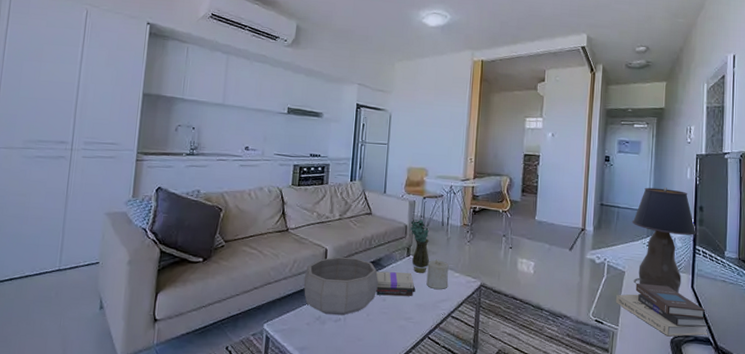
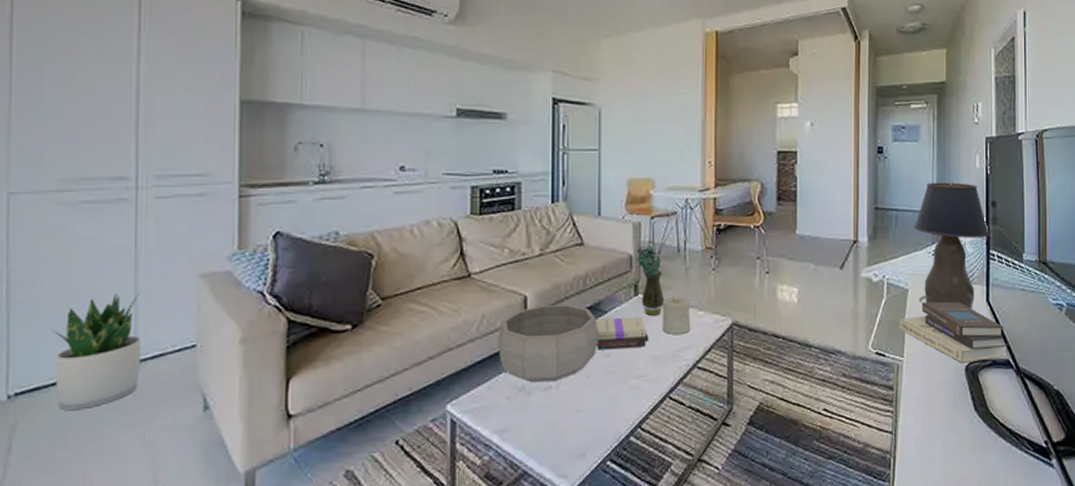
planter: none [8,221,66,300] -> present [51,293,141,411]

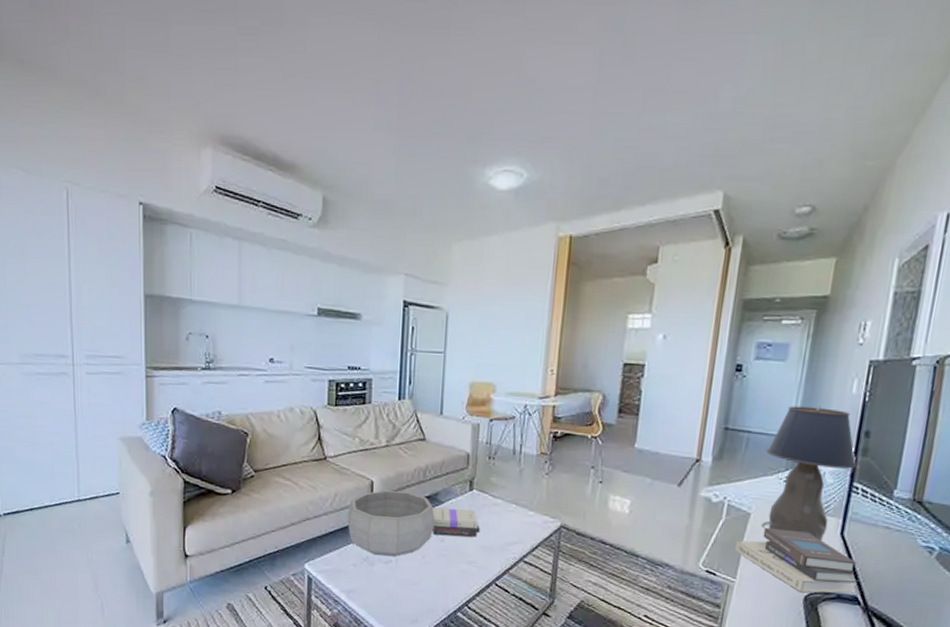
planter: present [51,293,141,411] -> none [23,446,82,532]
vase: present [636,244,665,316] -> none [473,444,498,511]
candle: present [662,296,691,334] -> none [493,495,521,530]

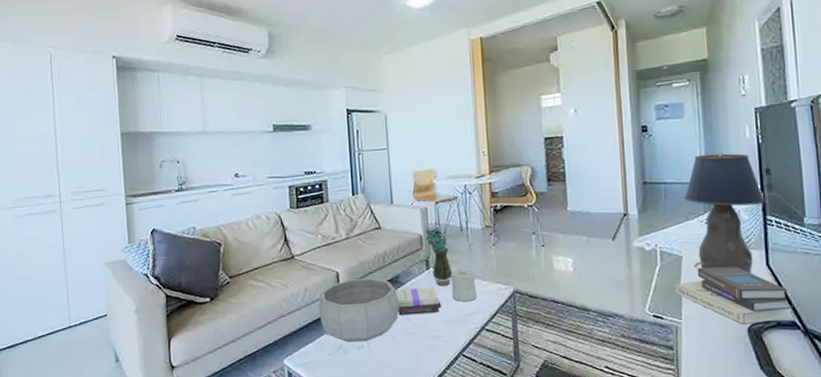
vase: none [473,444,498,511] -> present [425,225,453,286]
candle: none [493,495,521,530] -> present [451,269,477,301]

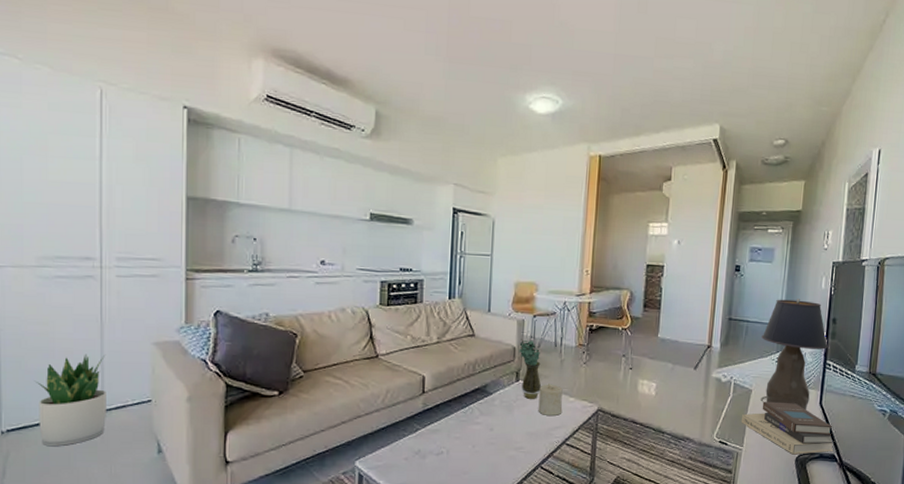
planter: none [17,278,73,362] -> present [34,354,106,447]
decorative bowl: present [318,278,399,343] -> none [399,385,484,449]
books: present [395,286,442,316] -> none [482,398,526,425]

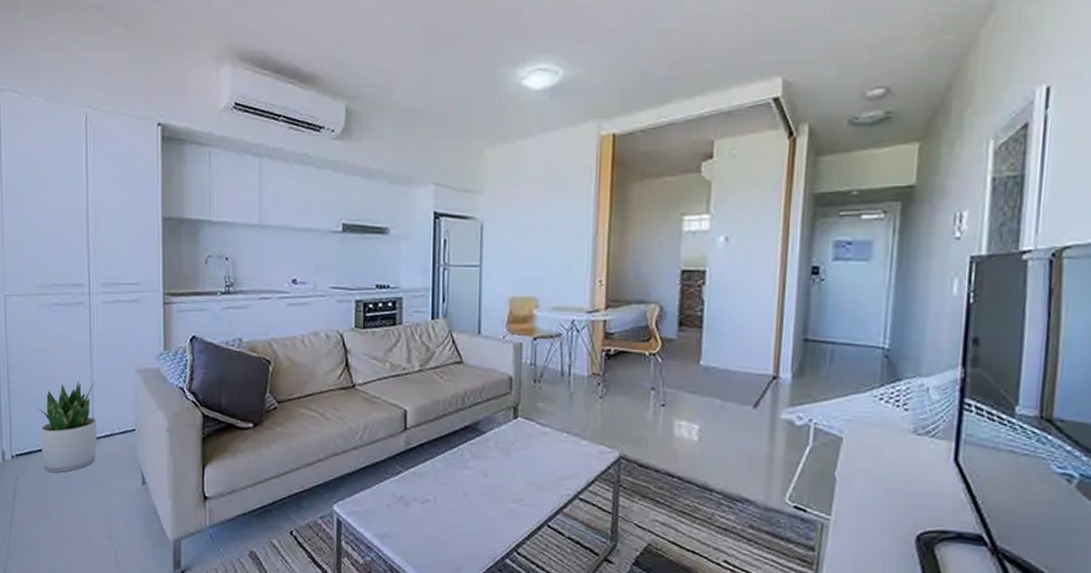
vase: present [519,338,542,399] -> none [516,365,546,441]
candle: present [538,384,563,416] -> none [542,422,574,462]
books: present [740,401,835,455] -> none [826,454,982,532]
table lamp: present [760,299,829,410] -> none [855,310,968,469]

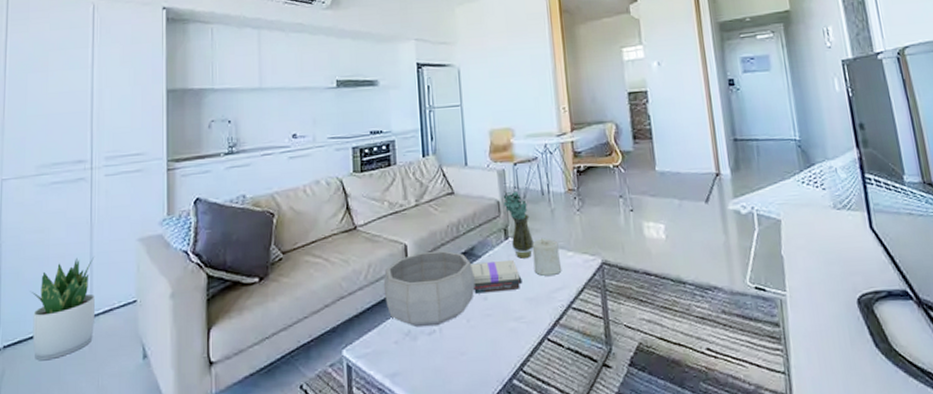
decorative bowl: none [379,420,476,496] -> present [383,251,475,328]
books: none [473,438,528,471] -> present [471,259,523,294]
vase: none [516,365,546,441] -> present [503,189,534,259]
candle: none [542,422,574,462] -> present [532,238,562,276]

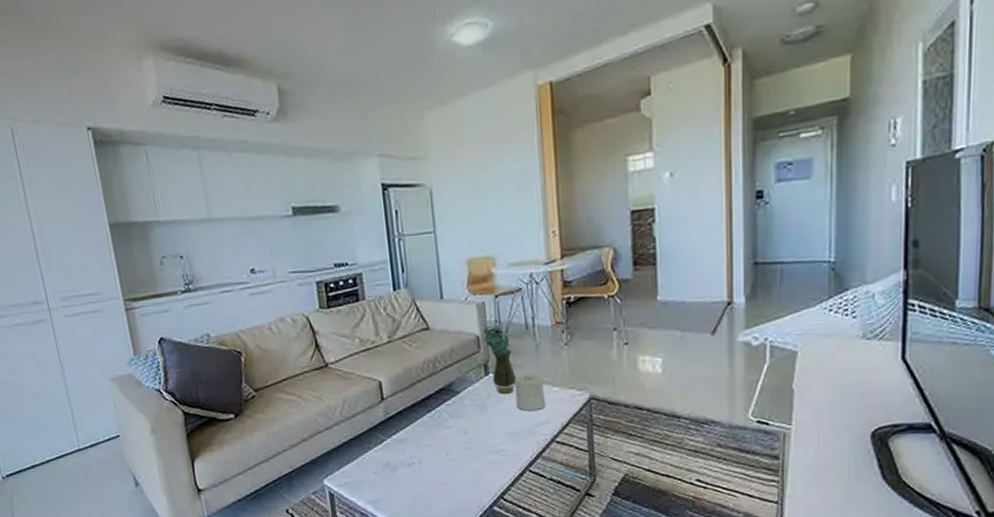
planter: present [30,257,95,361] -> none [18,396,86,488]
decorative bowl: present [383,251,475,328] -> none [359,387,454,460]
books: present [471,259,523,294] -> none [449,395,504,429]

